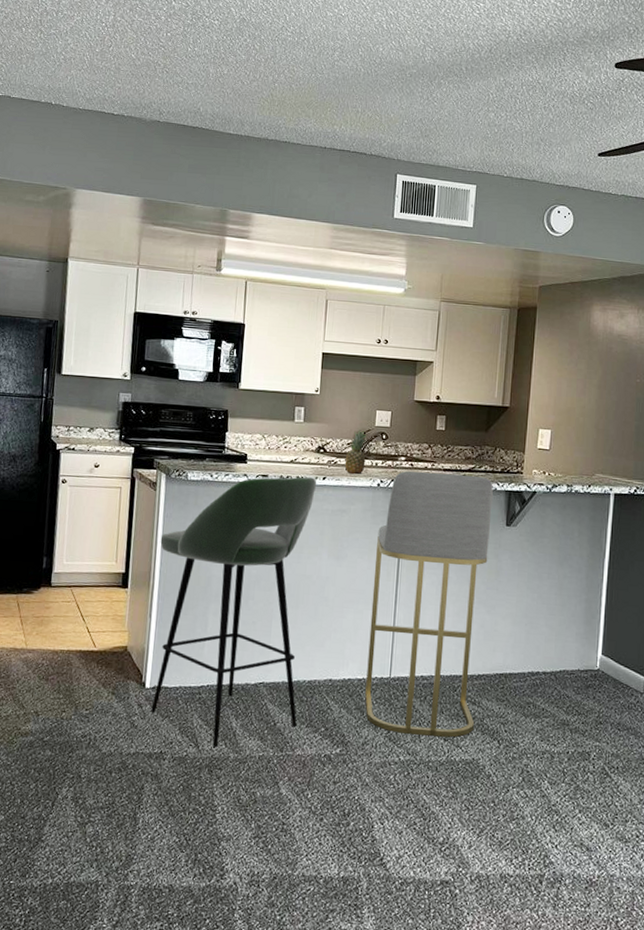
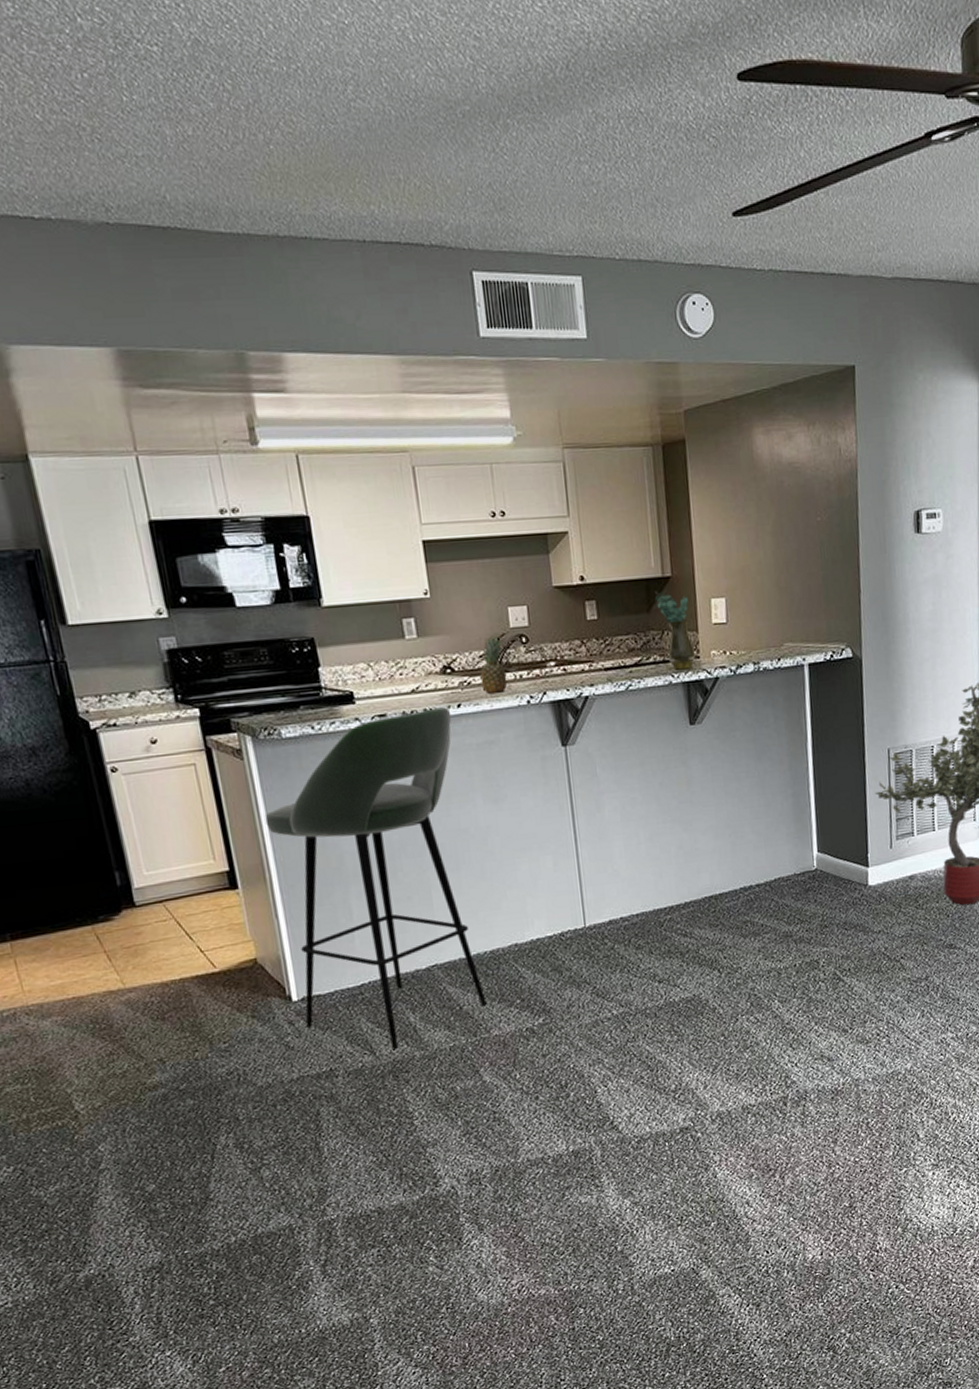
bar stool: present [365,471,493,738] -> none [538,669,689,987]
vase: none [493,416,520,481] -> present [654,590,695,670]

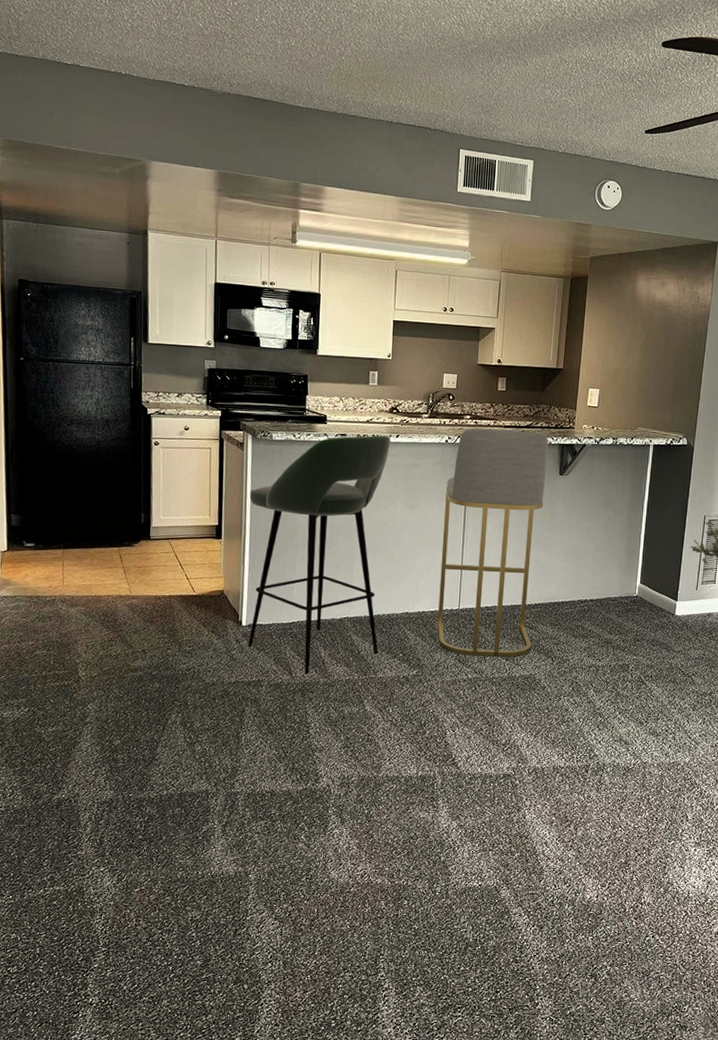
fruit: present [480,635,507,695] -> none [416,391,436,433]
bar stool: none [538,669,689,987] -> present [437,428,548,657]
vase: present [654,590,695,670] -> none [548,377,572,435]

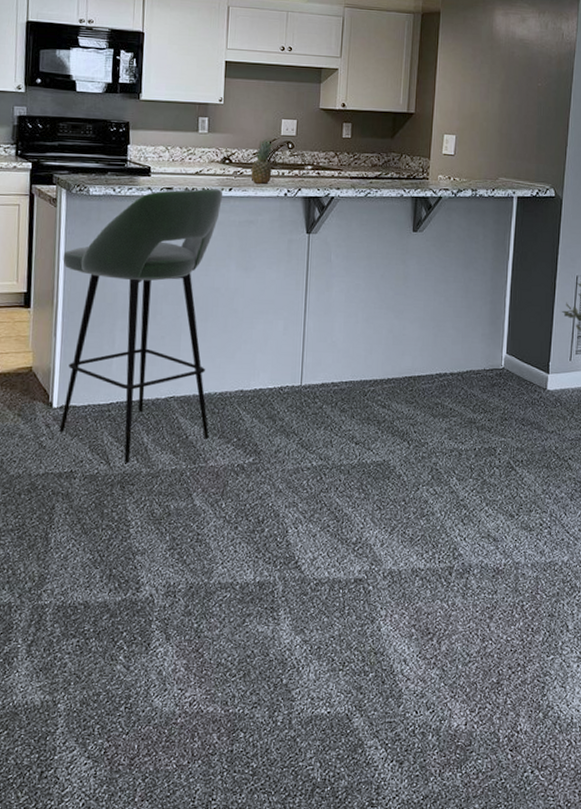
fruit: none [416,391,436,433] -> present [251,139,274,185]
bar stool: present [437,428,548,657] -> none [277,179,400,441]

